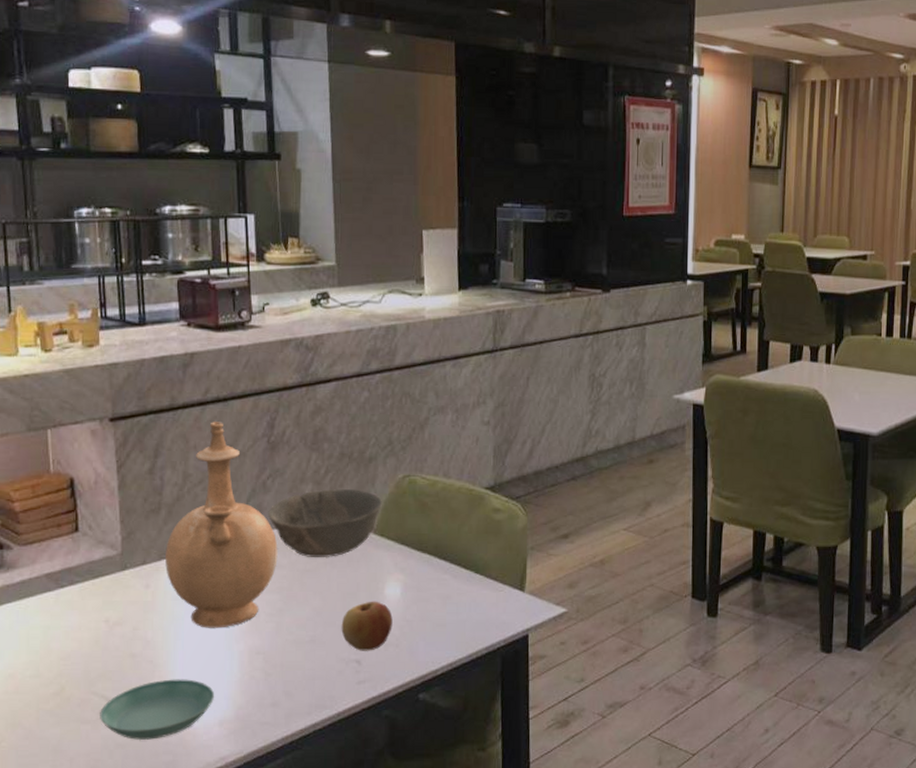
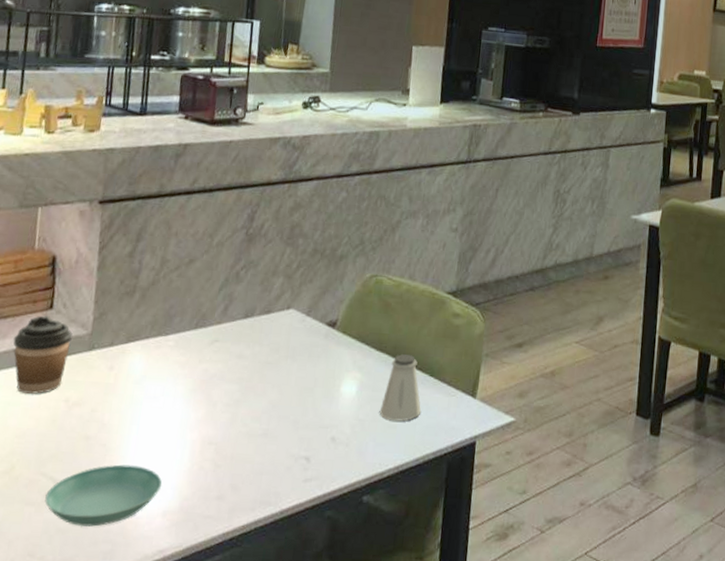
coffee cup: none [43,539,102,617] -> present [13,315,73,394]
vase: present [165,422,278,628] -> none [131,211,243,416]
bowl: present [268,489,382,558] -> none [237,284,348,352]
apple: present [341,601,393,651] -> none [294,397,346,449]
saltshaker: none [426,553,470,620] -> present [379,354,422,422]

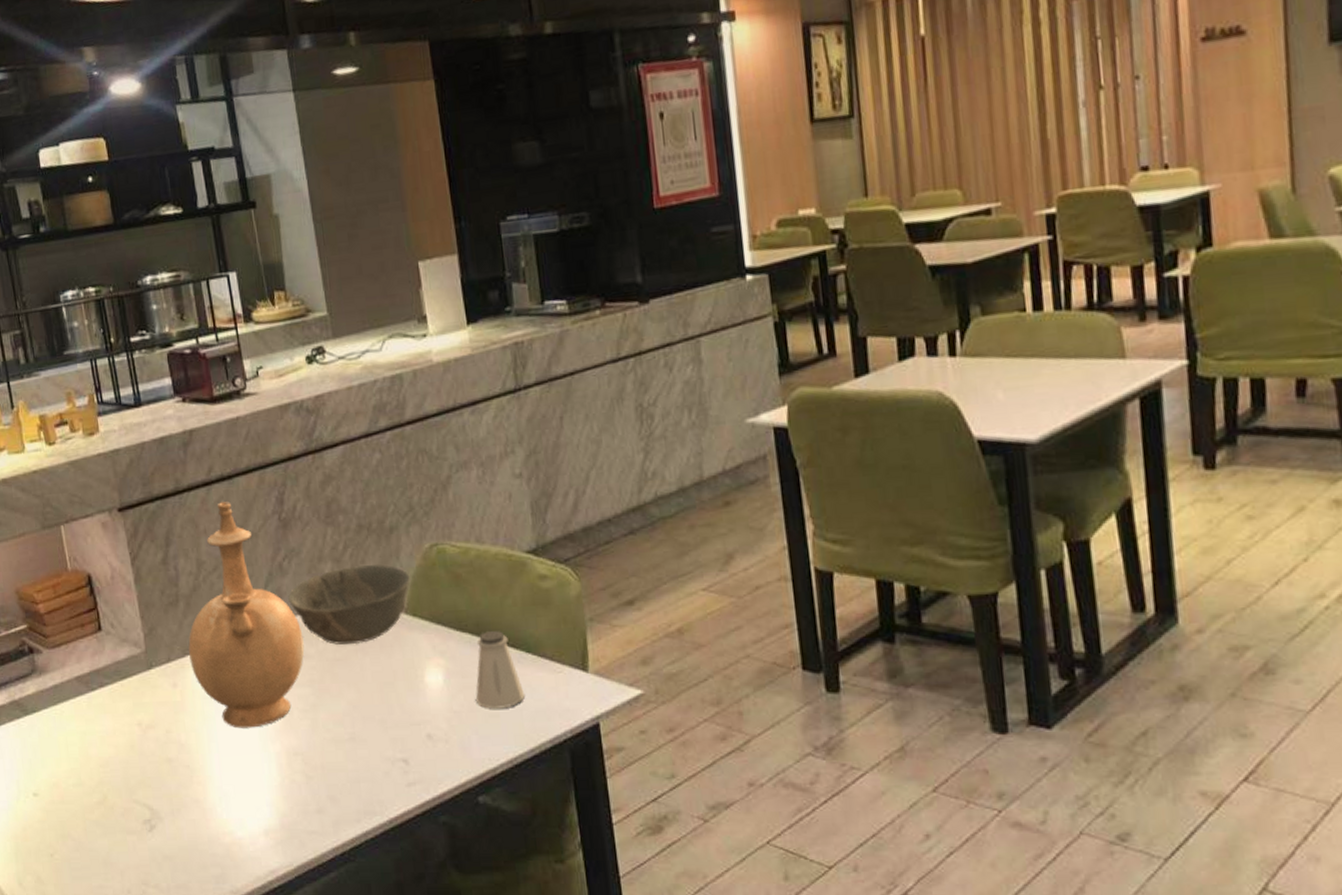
coffee cup: present [13,315,73,394] -> none [72,638,130,721]
saucer: present [45,464,162,527] -> none [144,784,256,851]
vase: none [131,211,243,416] -> present [188,502,305,728]
bowl: none [237,284,348,352] -> present [288,565,410,645]

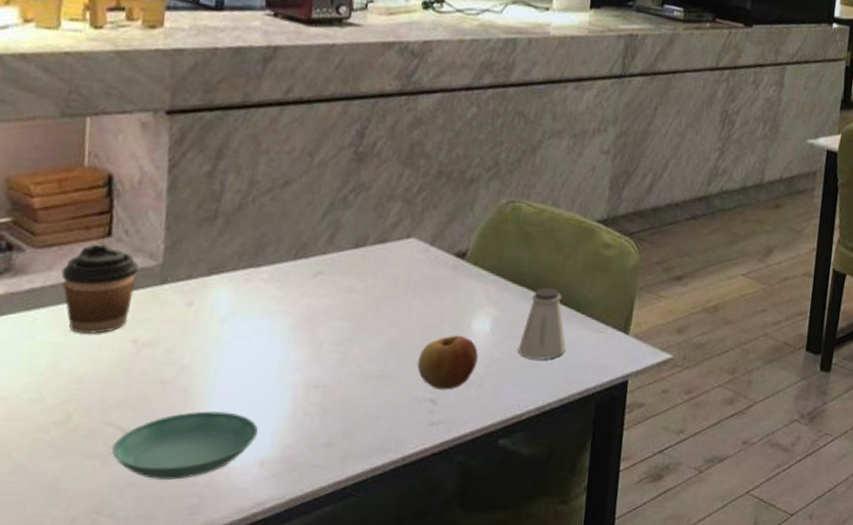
coffee cup: none [72,638,130,721] -> present [61,244,139,334]
saucer: none [144,784,256,851] -> present [112,411,258,480]
vase: present [188,502,305,728] -> none [215,125,354,356]
bowl: present [288,565,410,645] -> none [346,210,480,286]
apple: none [381,690,439,749] -> present [417,335,478,390]

